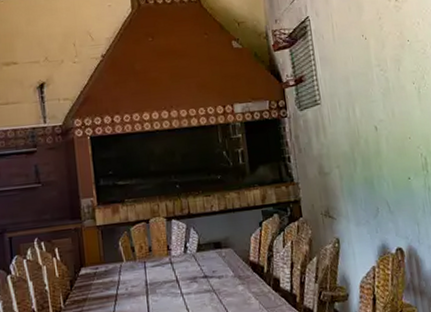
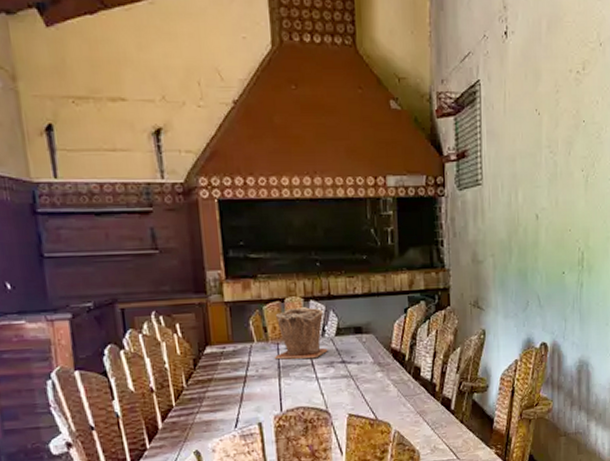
plant pot: none [141,226,191,278] -> present [274,307,328,360]

